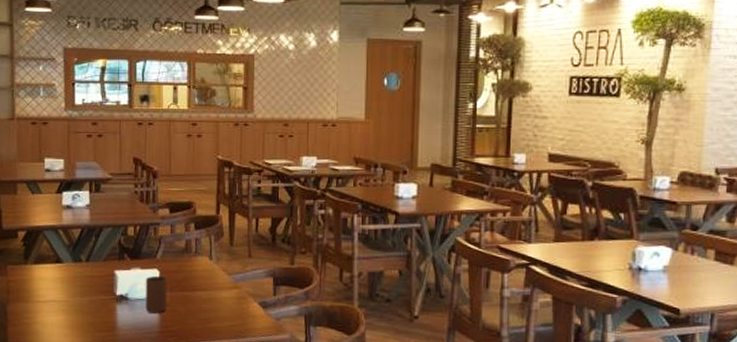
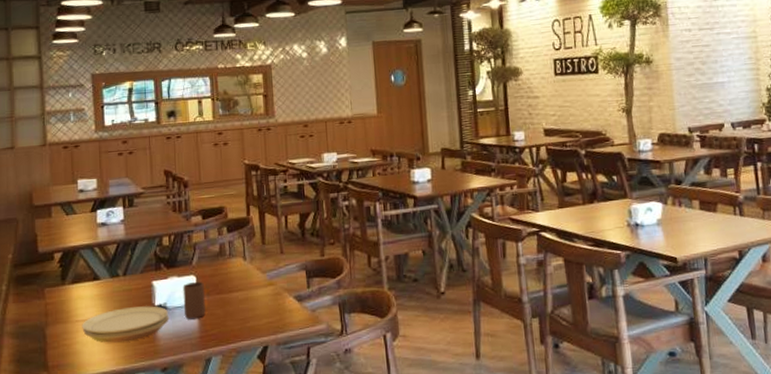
plate: none [42,294,130,328] -> present [82,306,169,343]

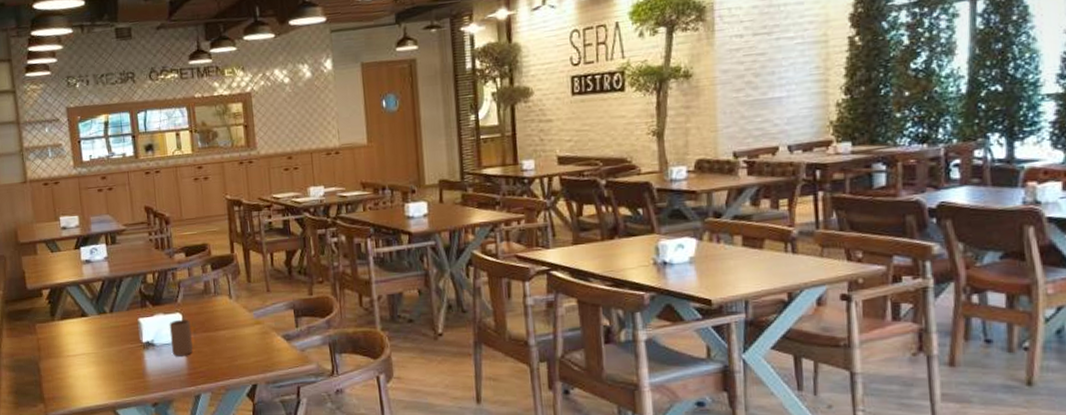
plate: present [82,306,169,343] -> none [73,342,157,378]

